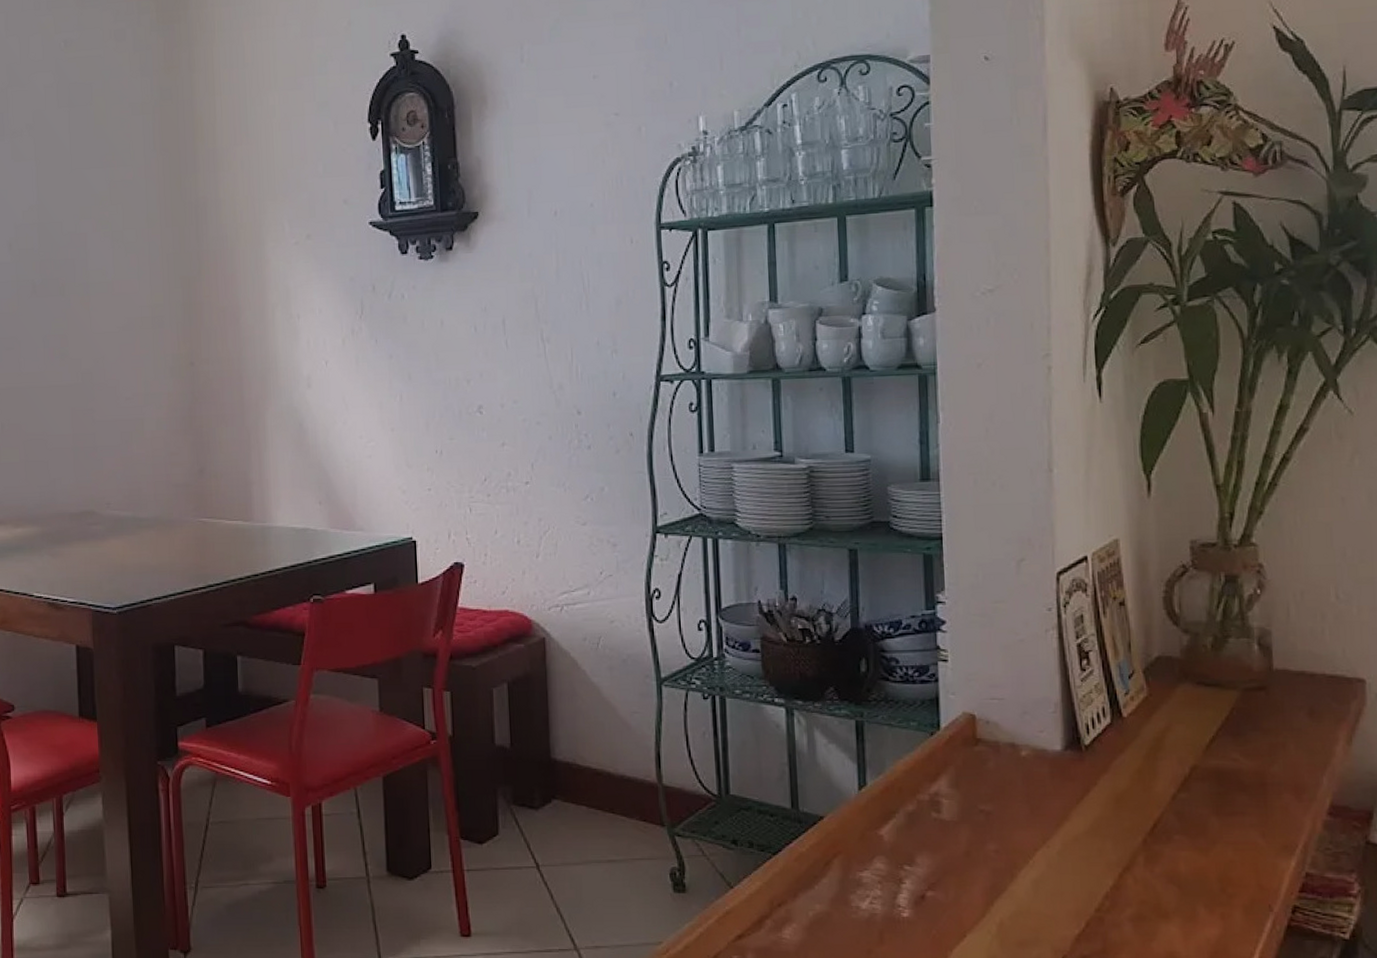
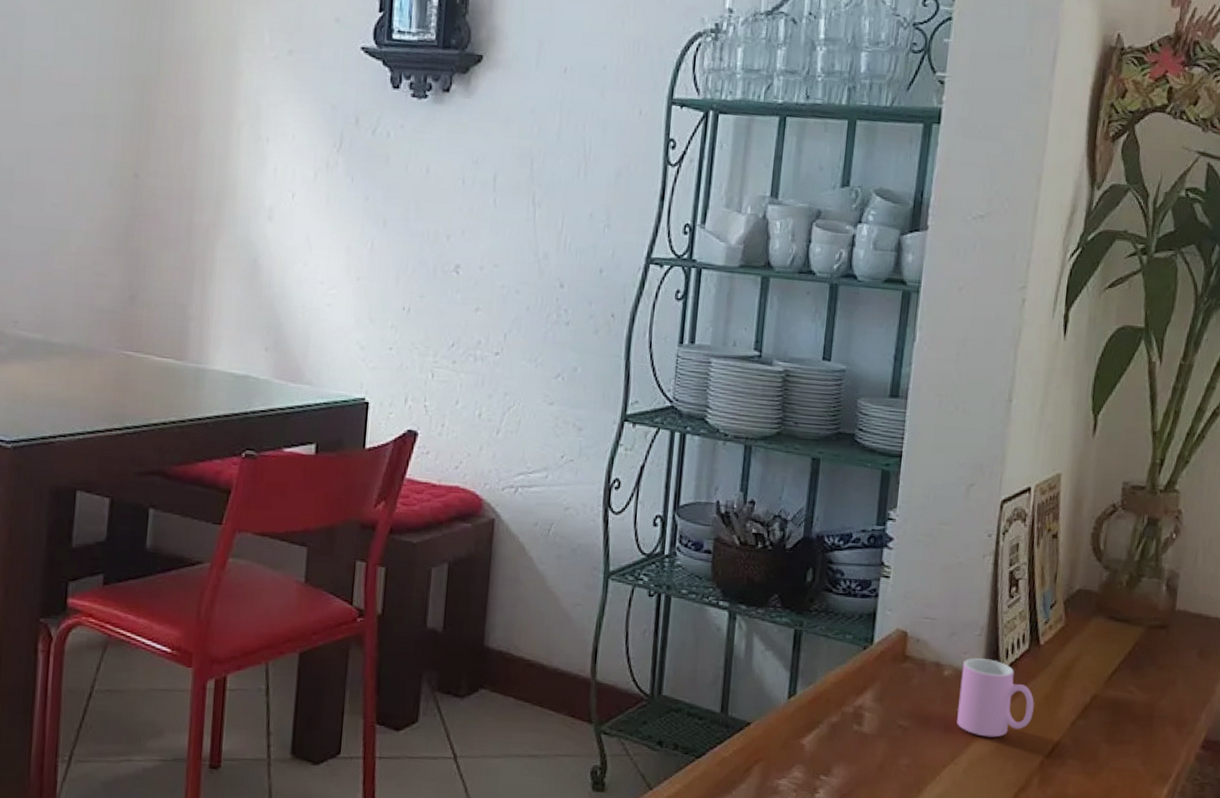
cup: none [1040,736,1127,817] -> present [957,658,1034,737]

